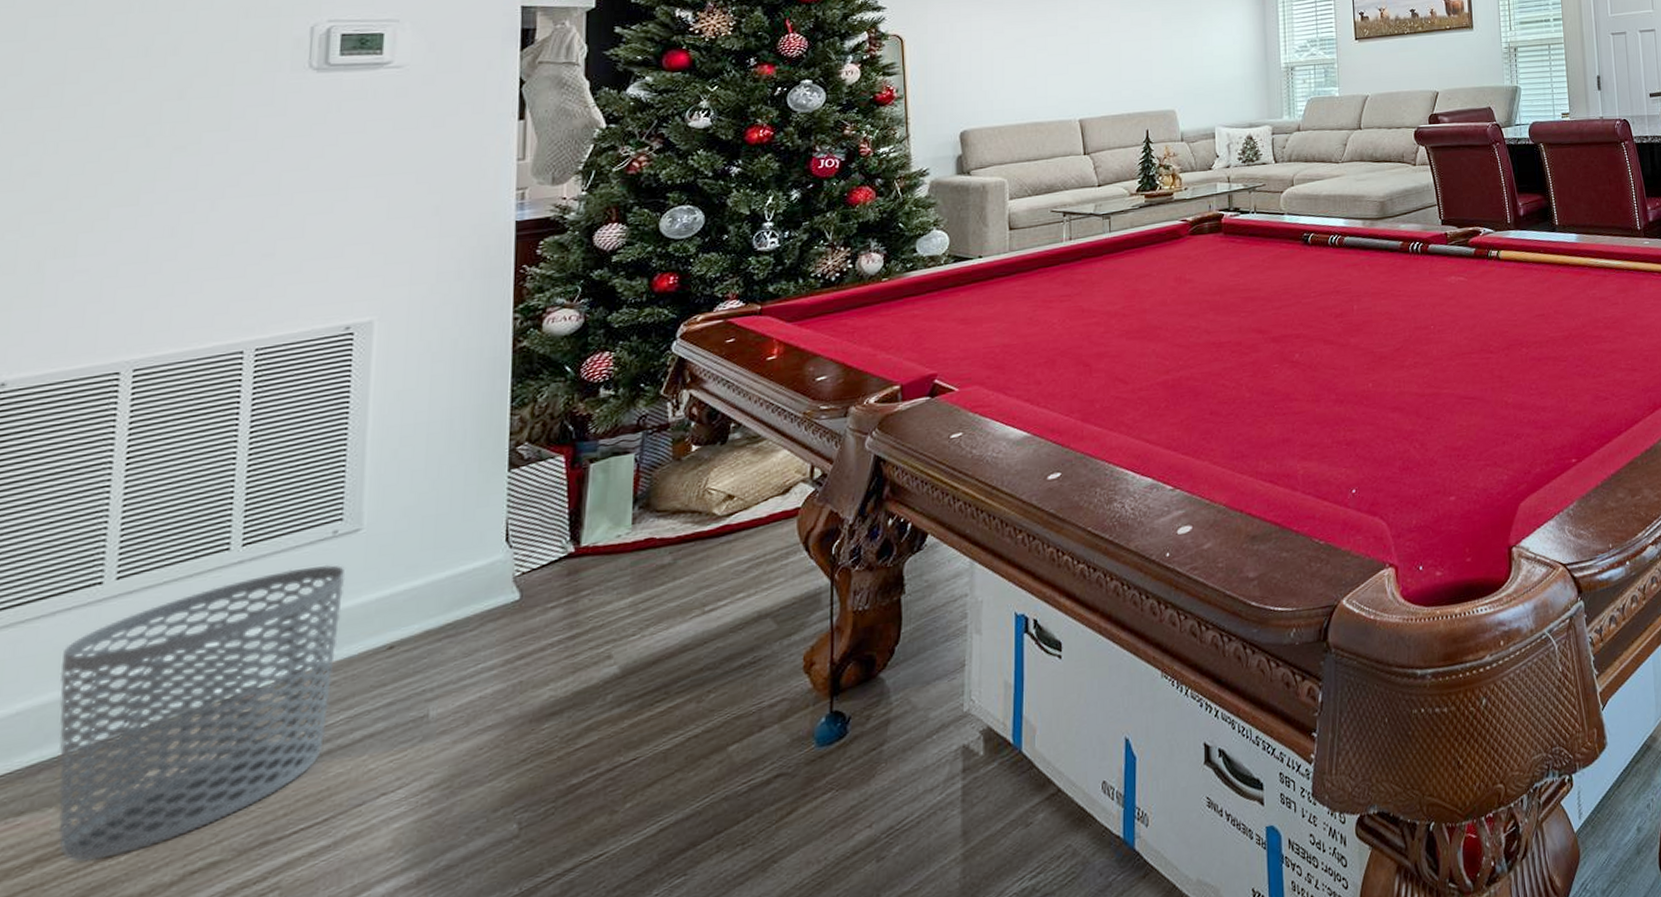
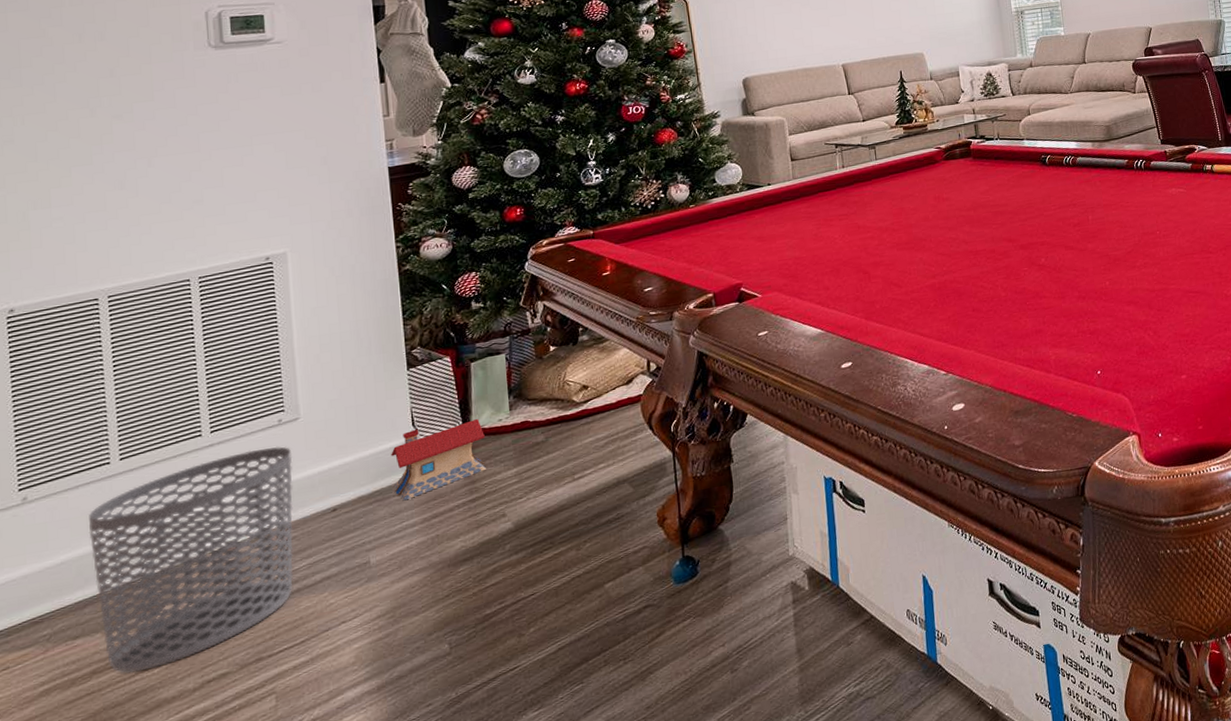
toy house: none [471,533,597,637] -> present [391,418,486,501]

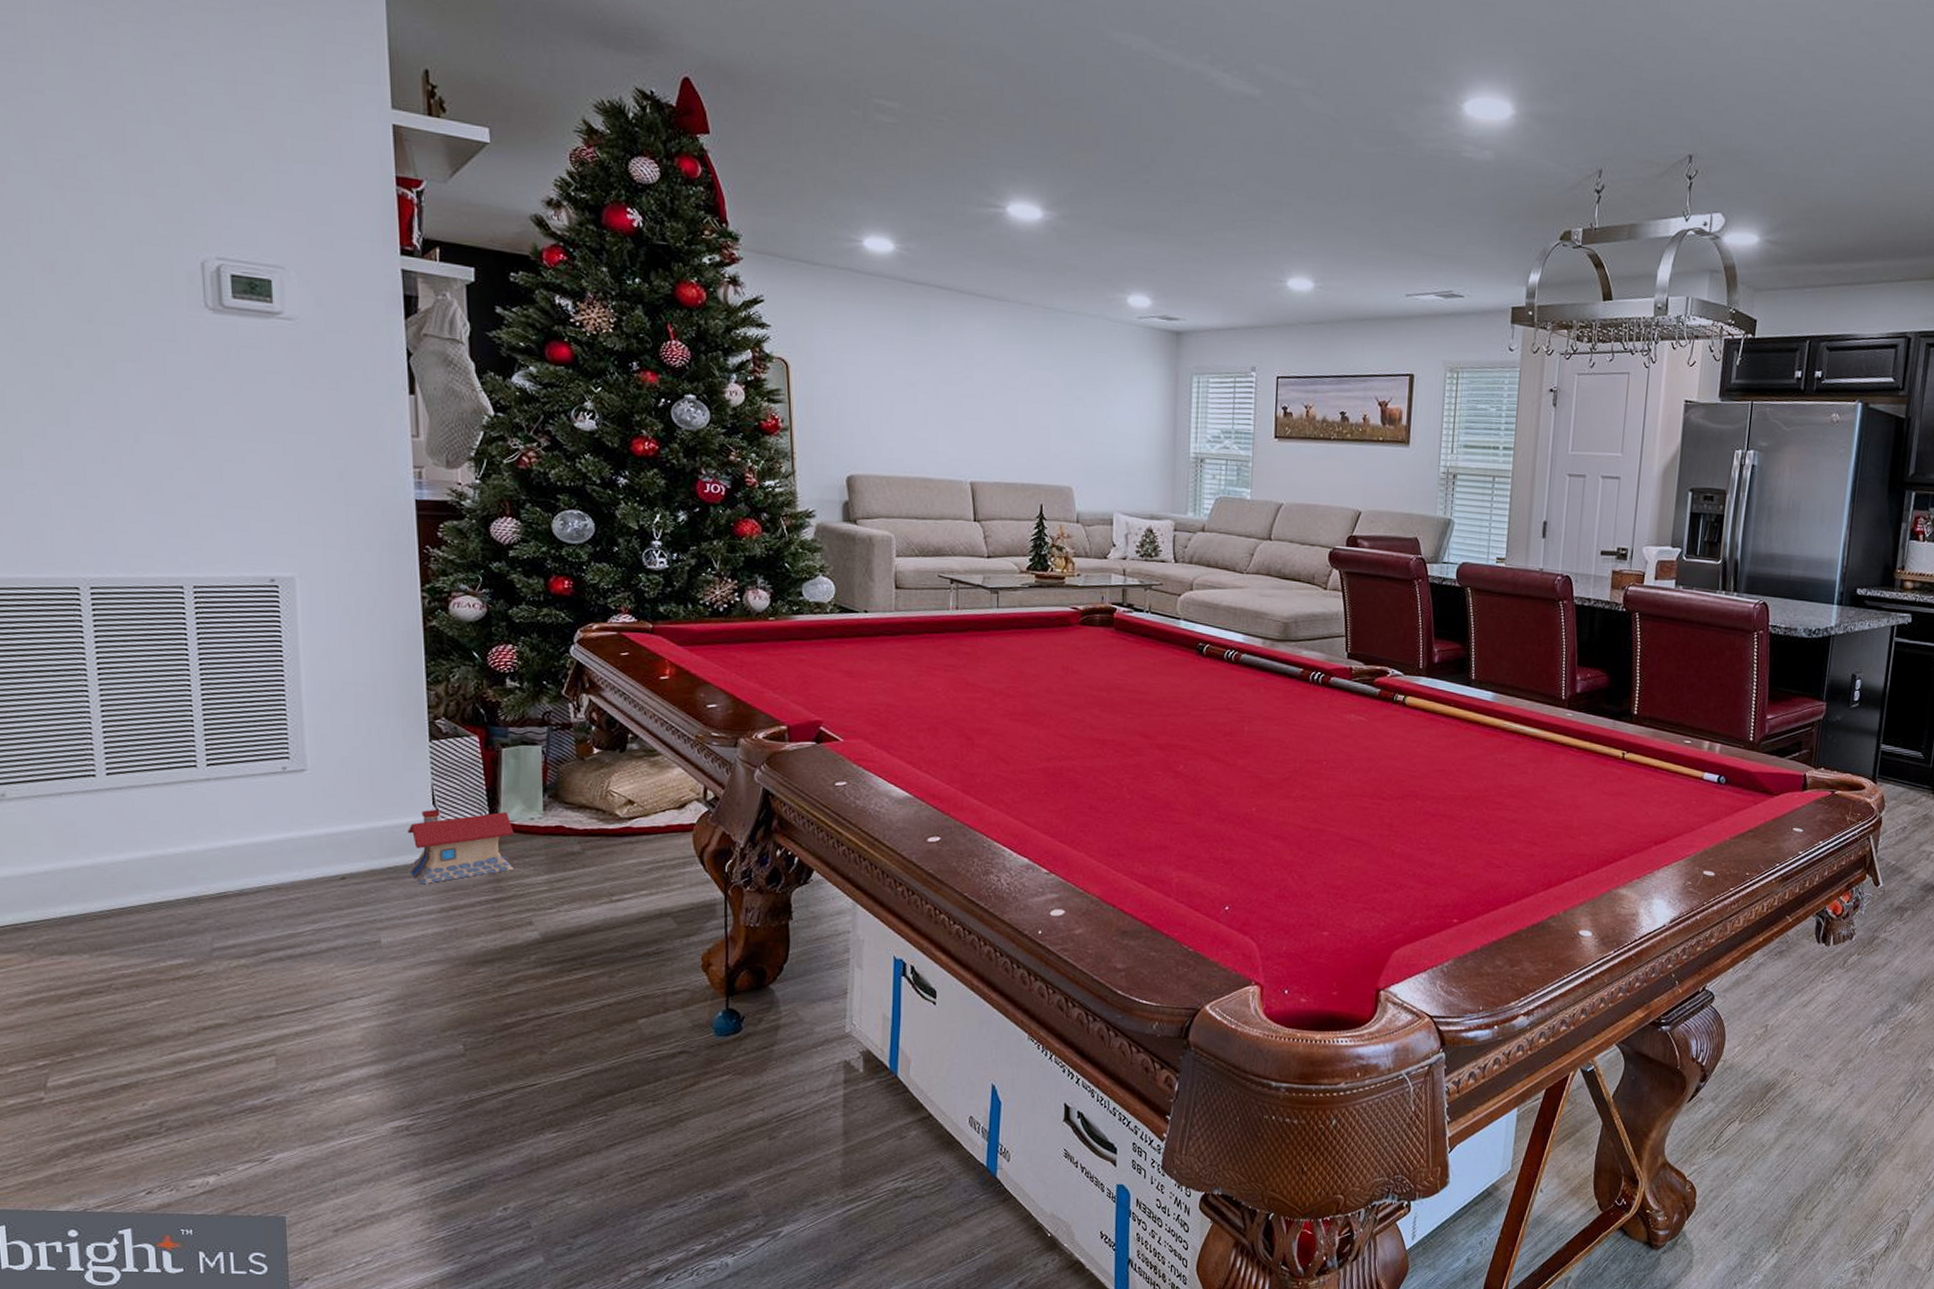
waste bin: present [88,446,293,673] -> none [73,794,298,1002]

